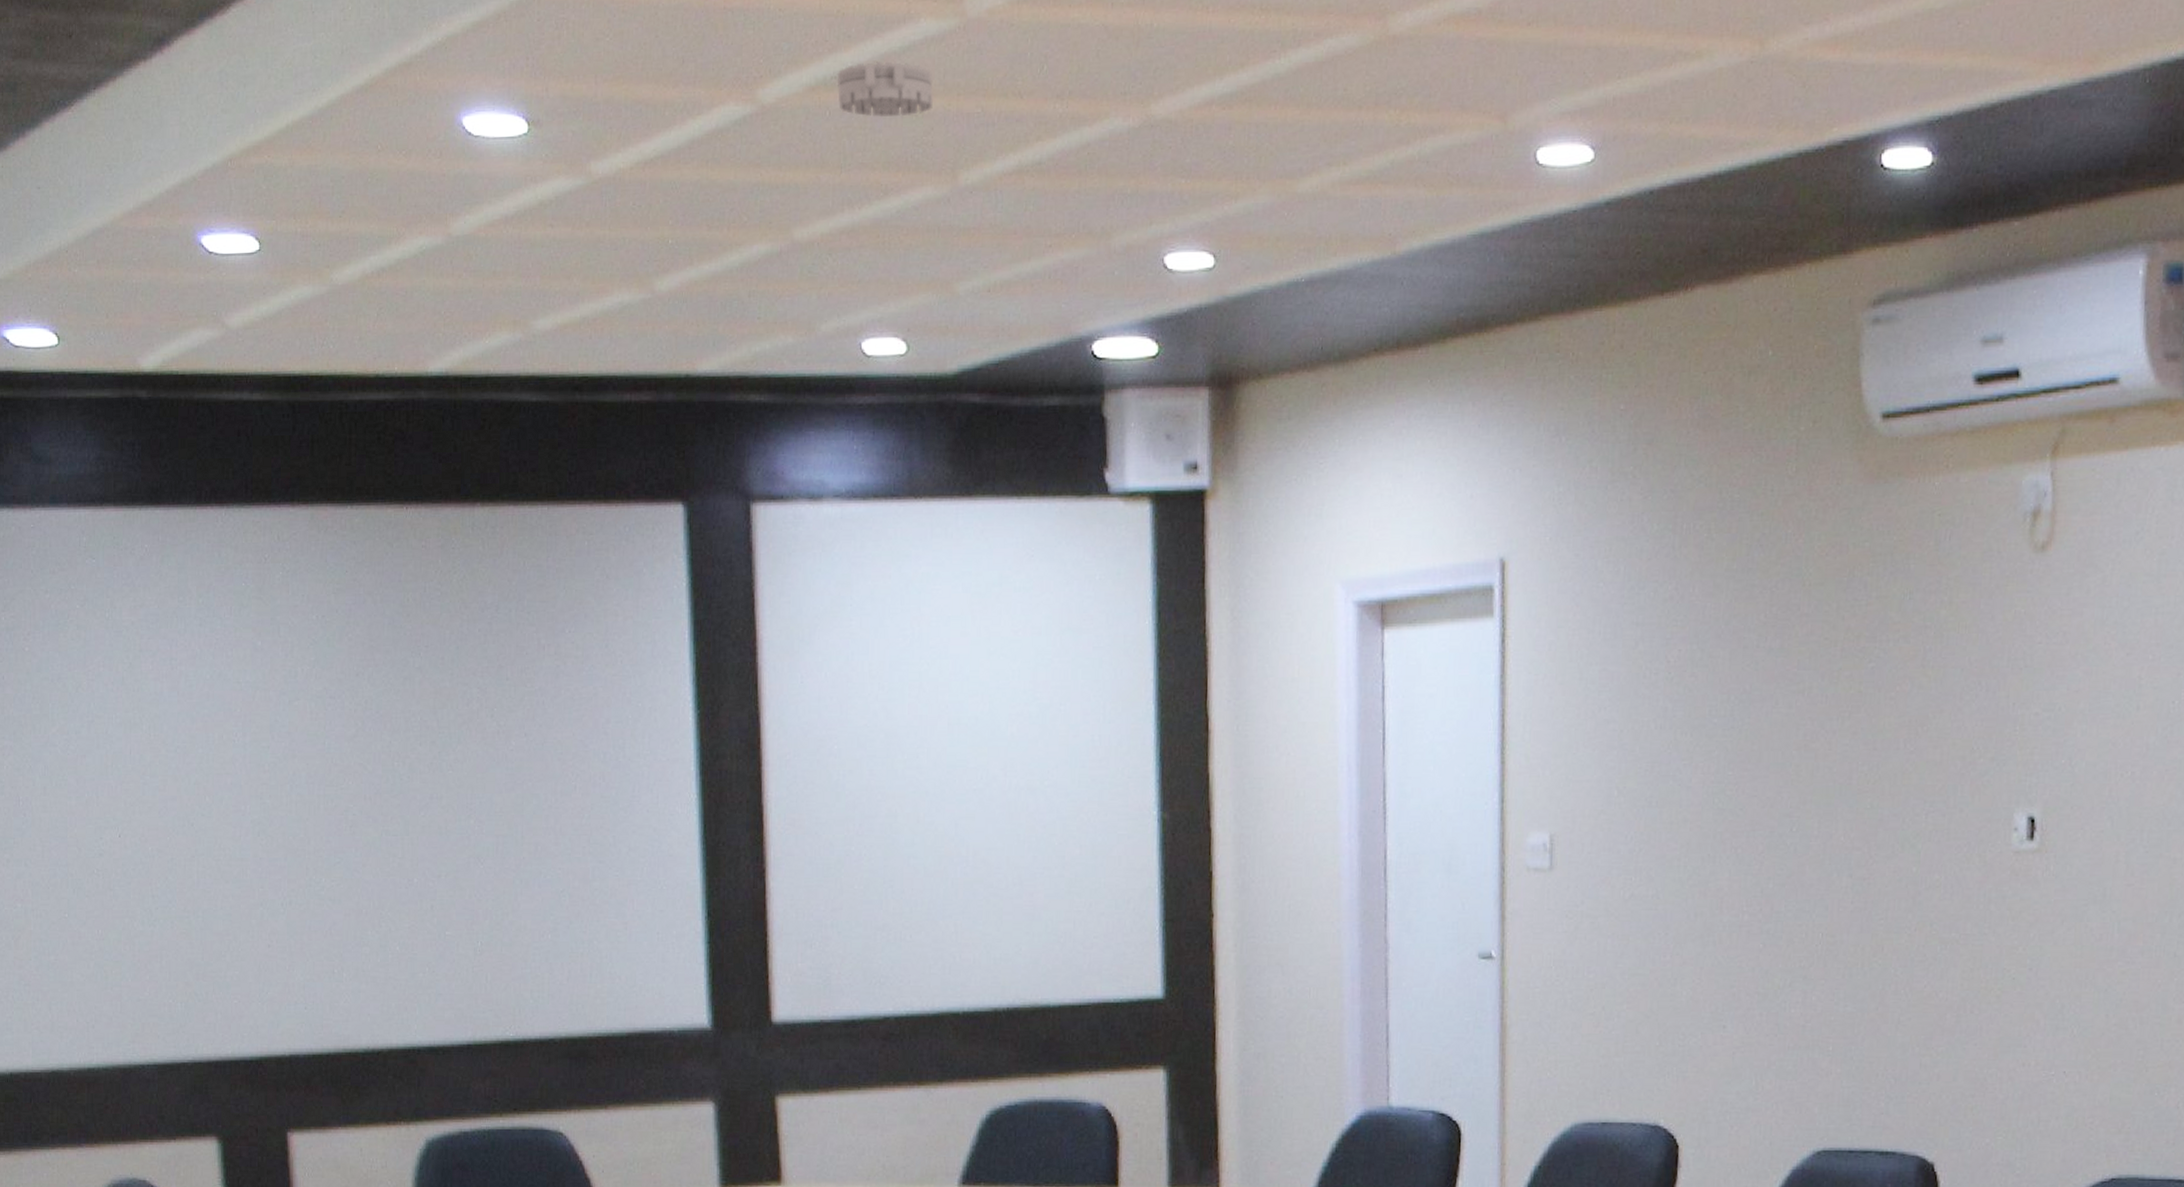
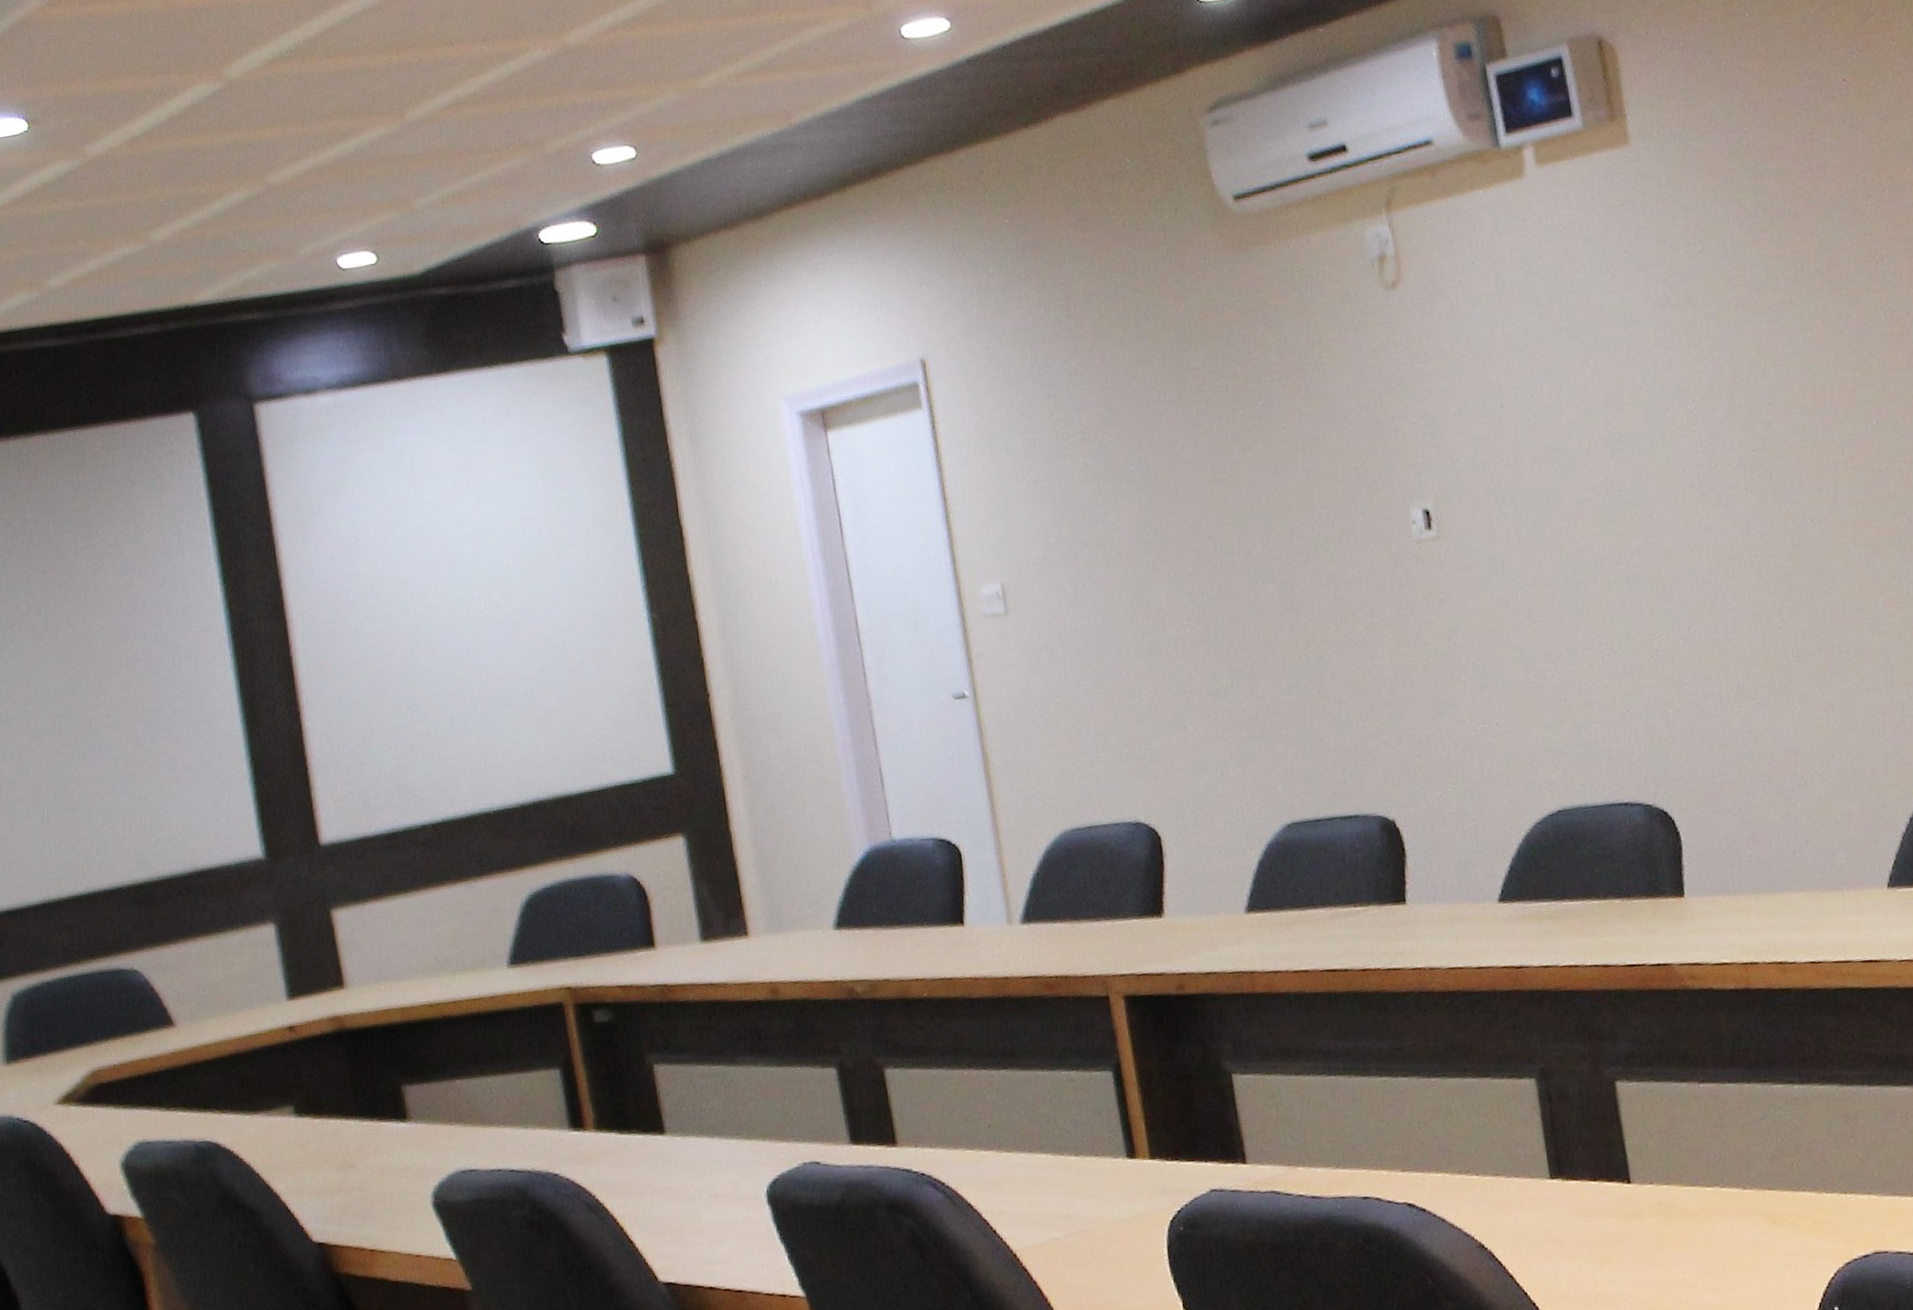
smoke detector: present [836,61,933,118] -> none [291,31,377,78]

